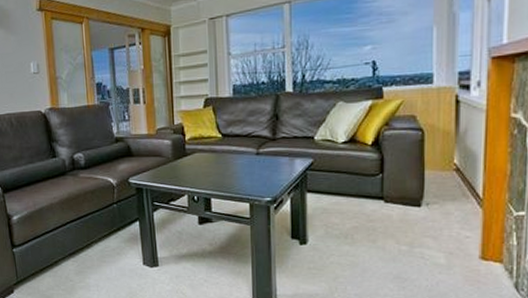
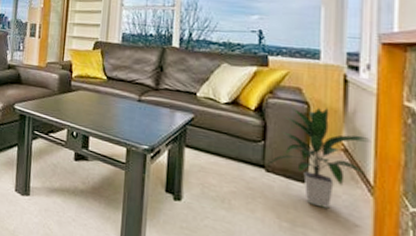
indoor plant: none [385,131,482,227] -> present [266,107,372,209]

